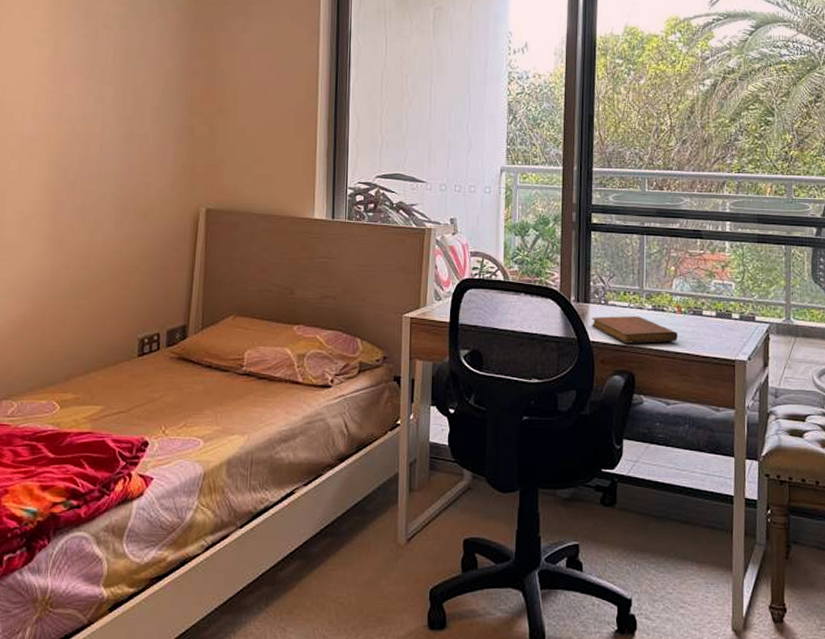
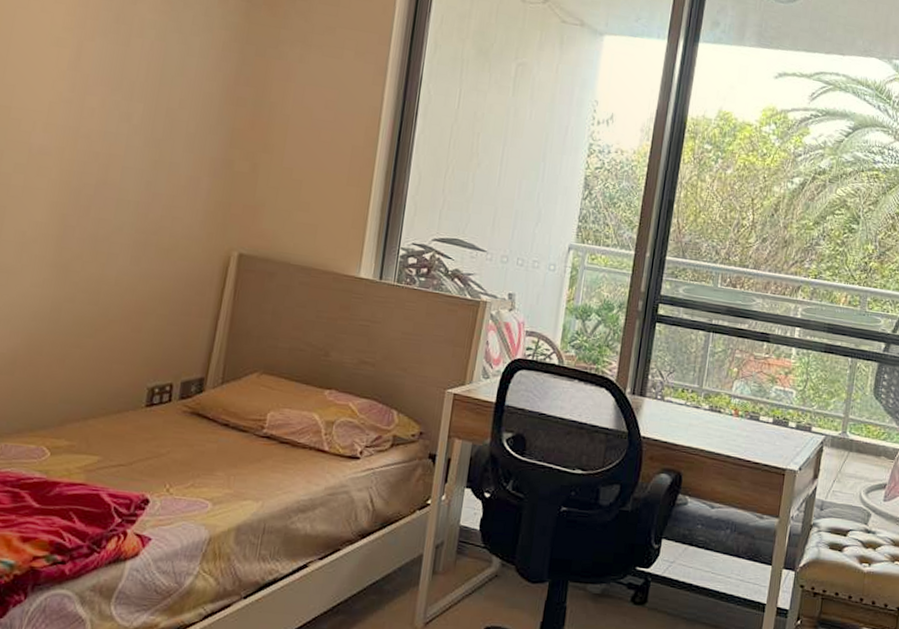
notebook: present [592,316,678,343] -> none [645,411,731,445]

